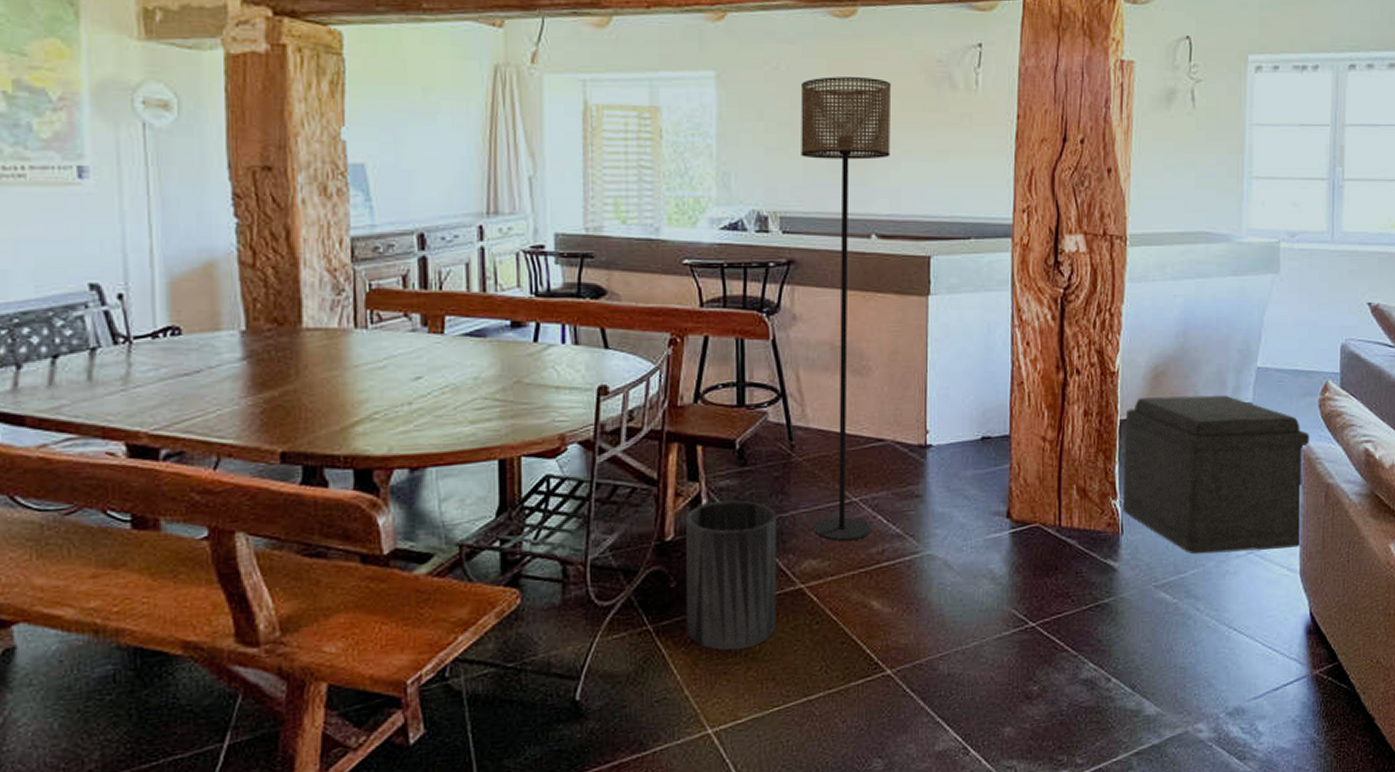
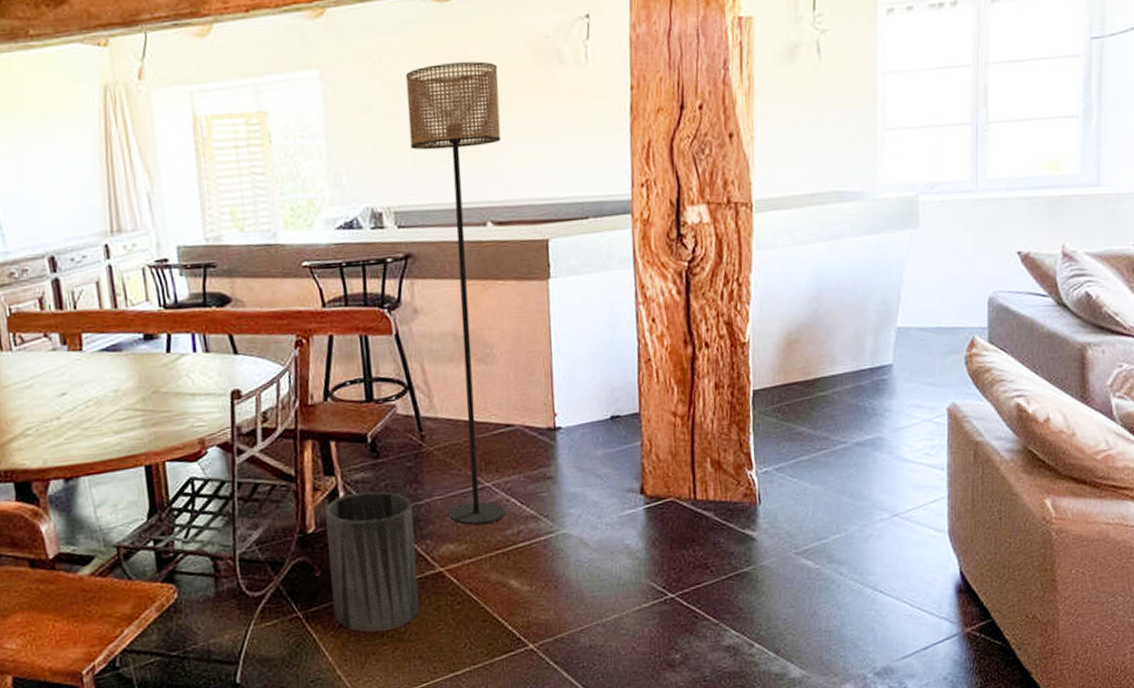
ottoman: present [1122,395,1310,555] -> none [758,358,957,520]

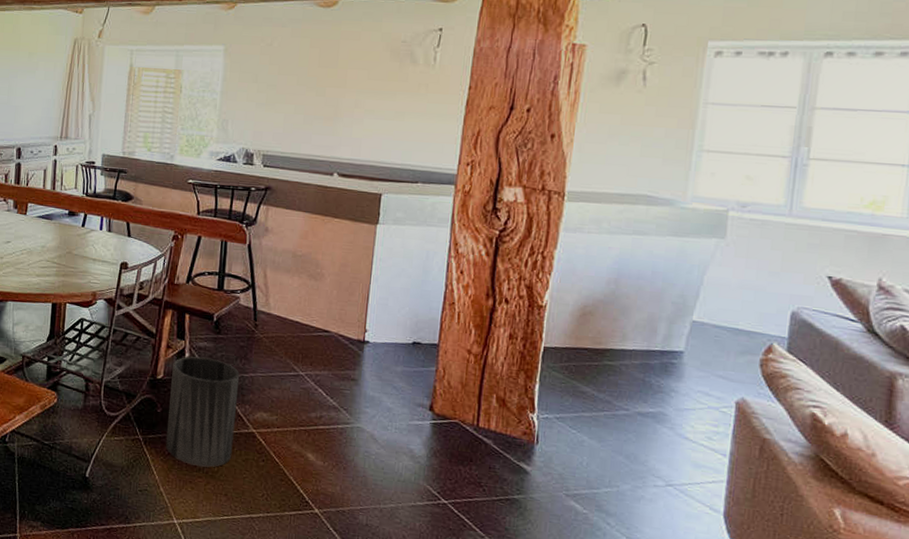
floor lamp: present [405,61,505,525] -> none [266,52,361,405]

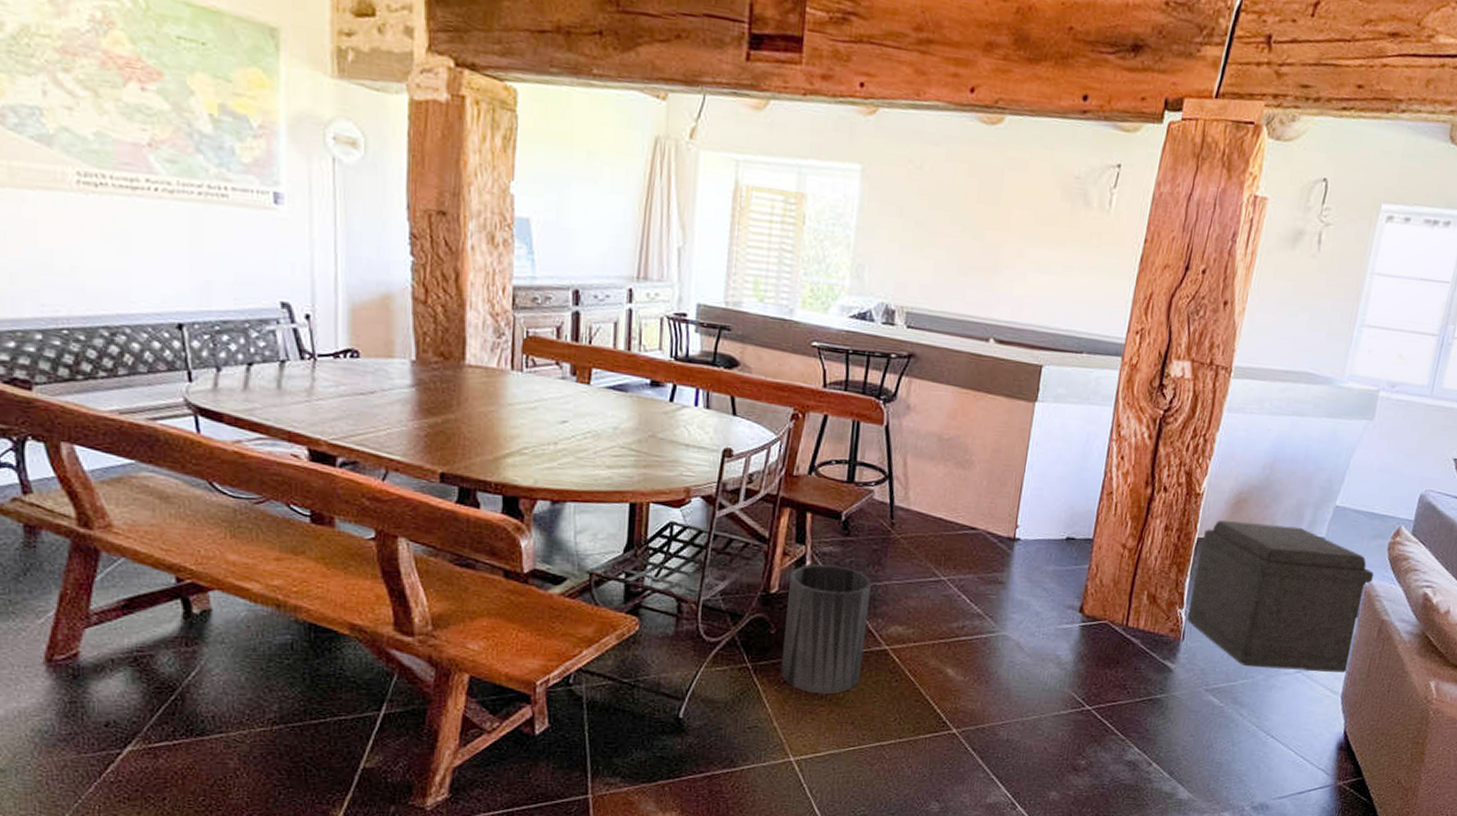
ottoman: none [539,331,747,491] -> present [1187,520,1374,673]

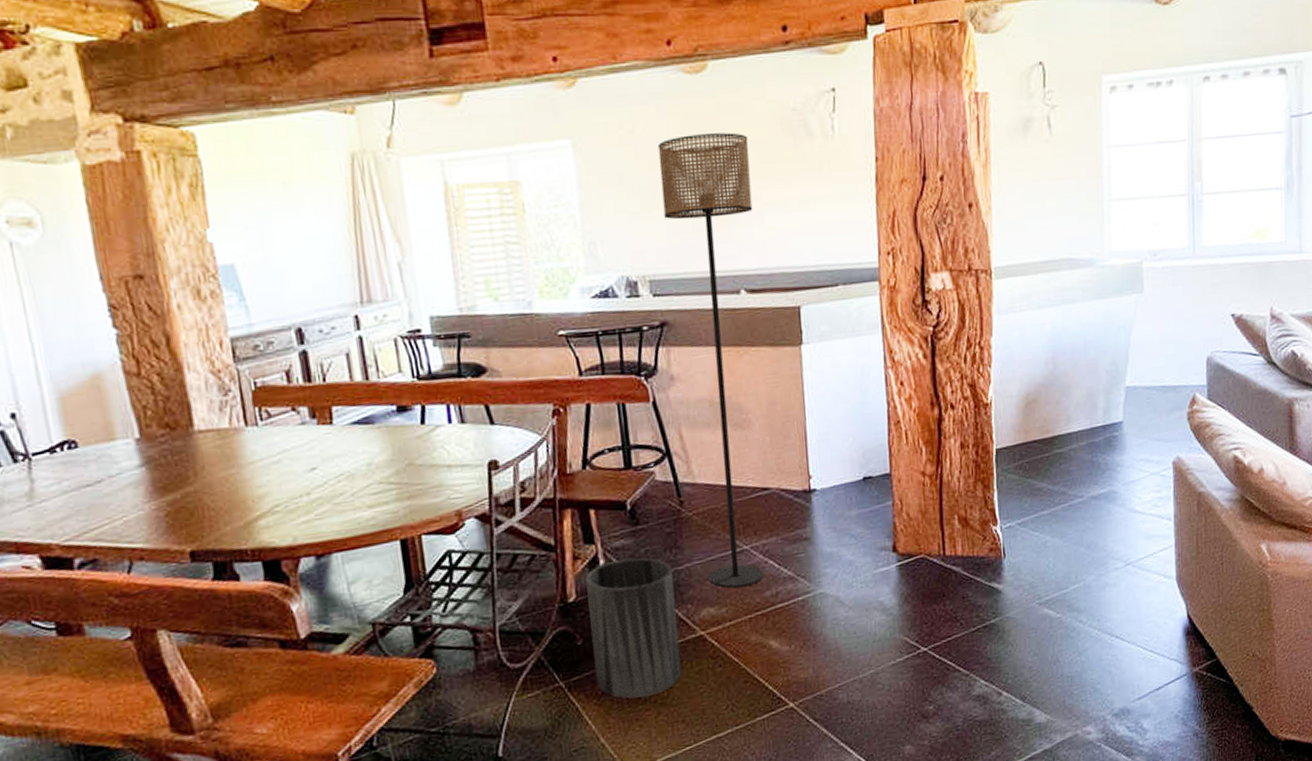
floor lamp: none [903,181,1028,615] -> present [657,132,763,588]
ottoman: present [1187,520,1374,673] -> none [1001,416,1181,571]

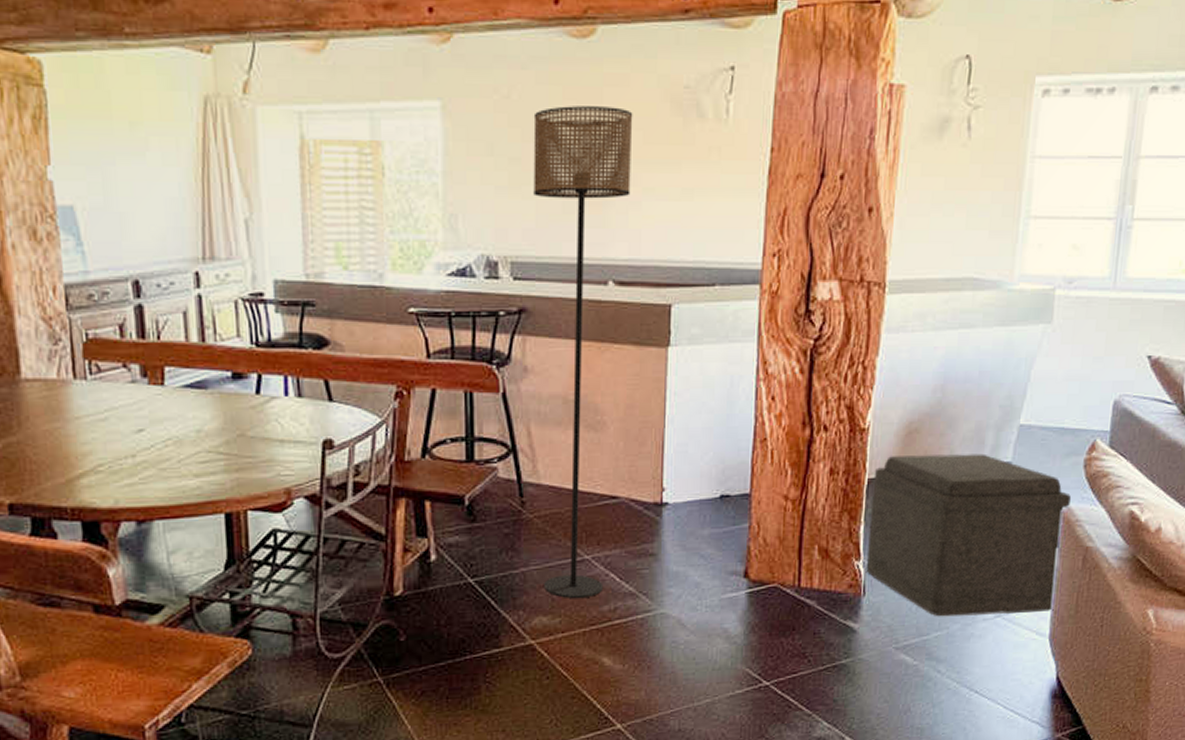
trash can: present [585,557,682,699] -> none [415,556,508,702]
ottoman: none [1001,416,1181,571] -> present [866,453,1072,617]

